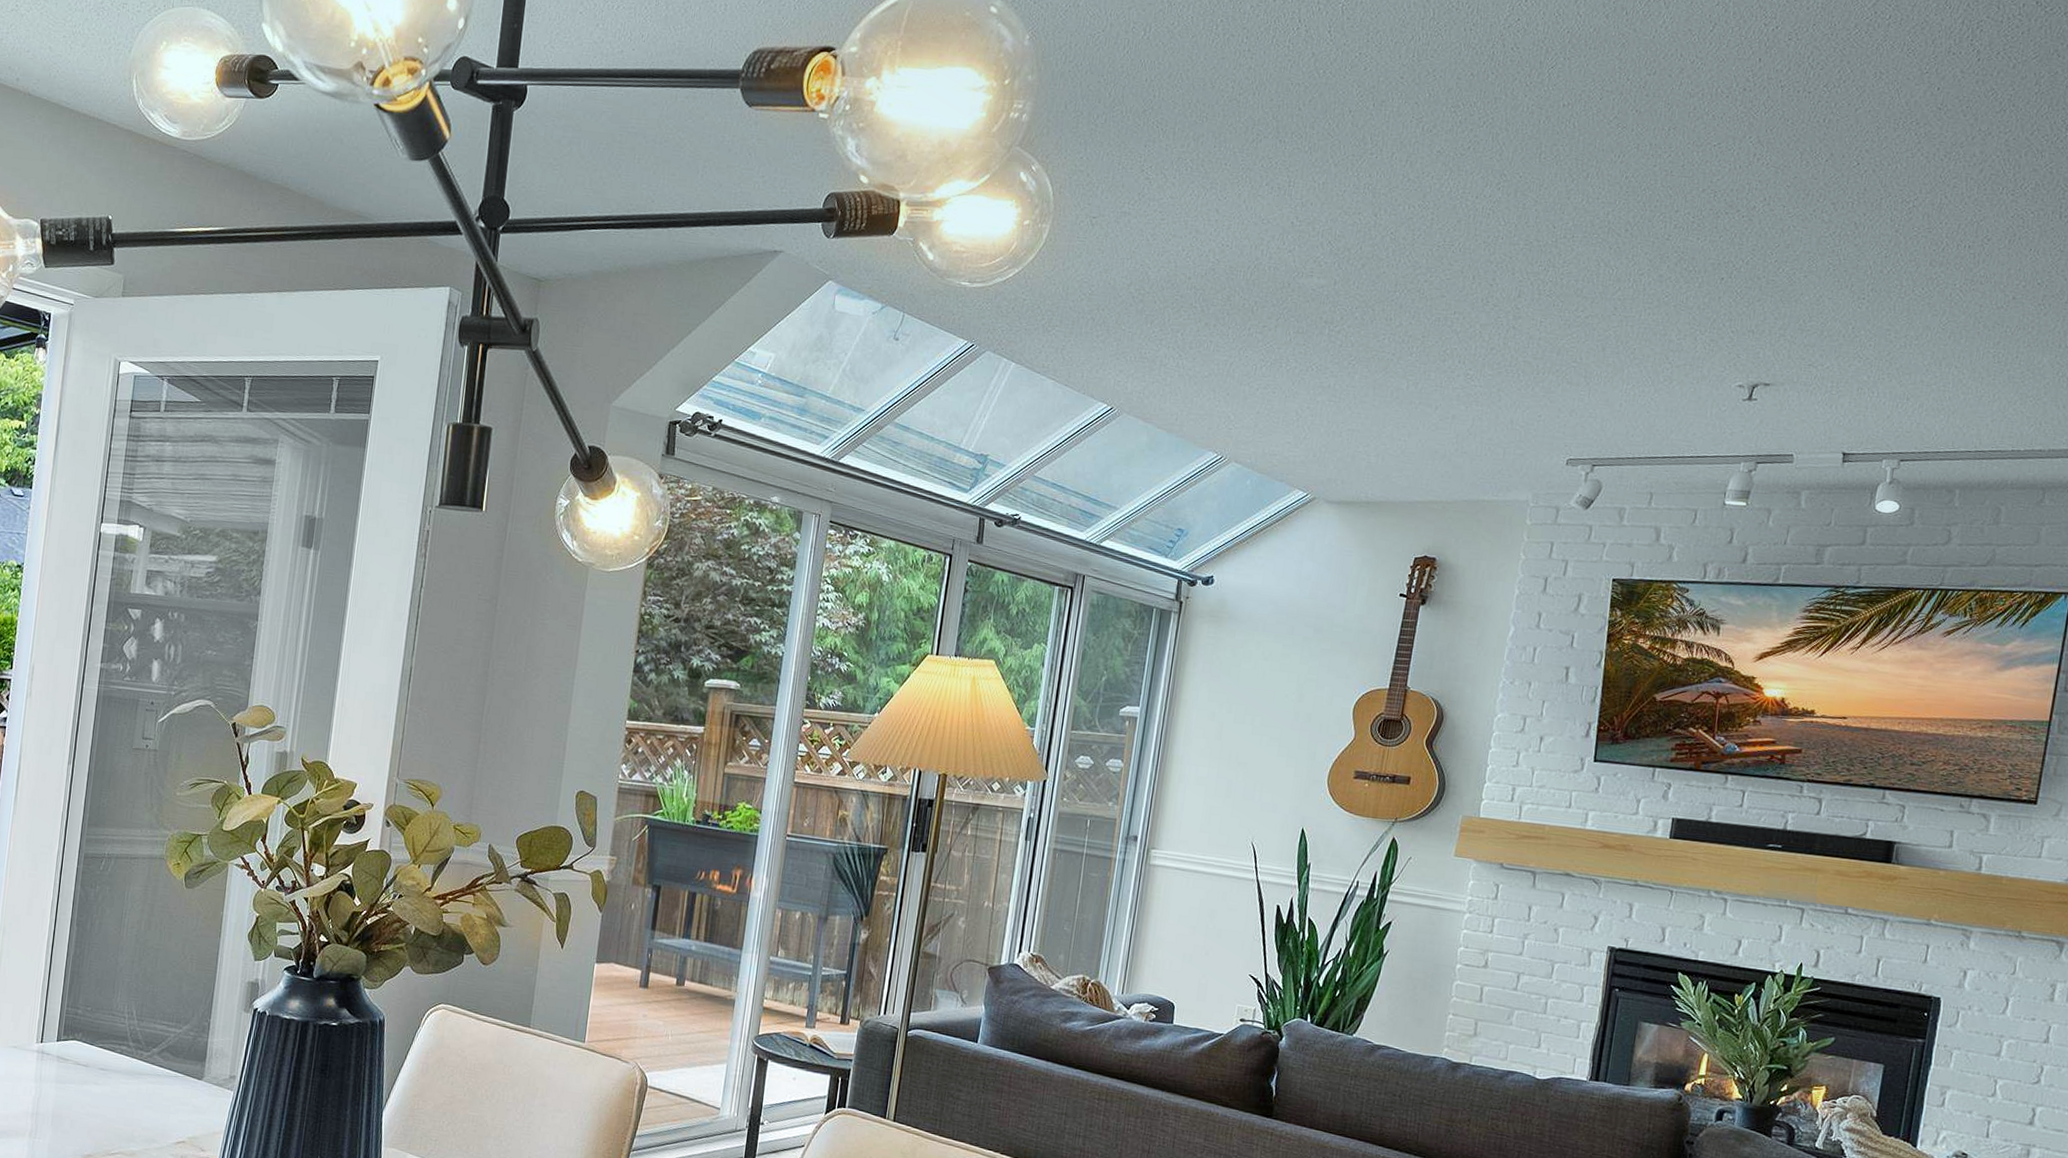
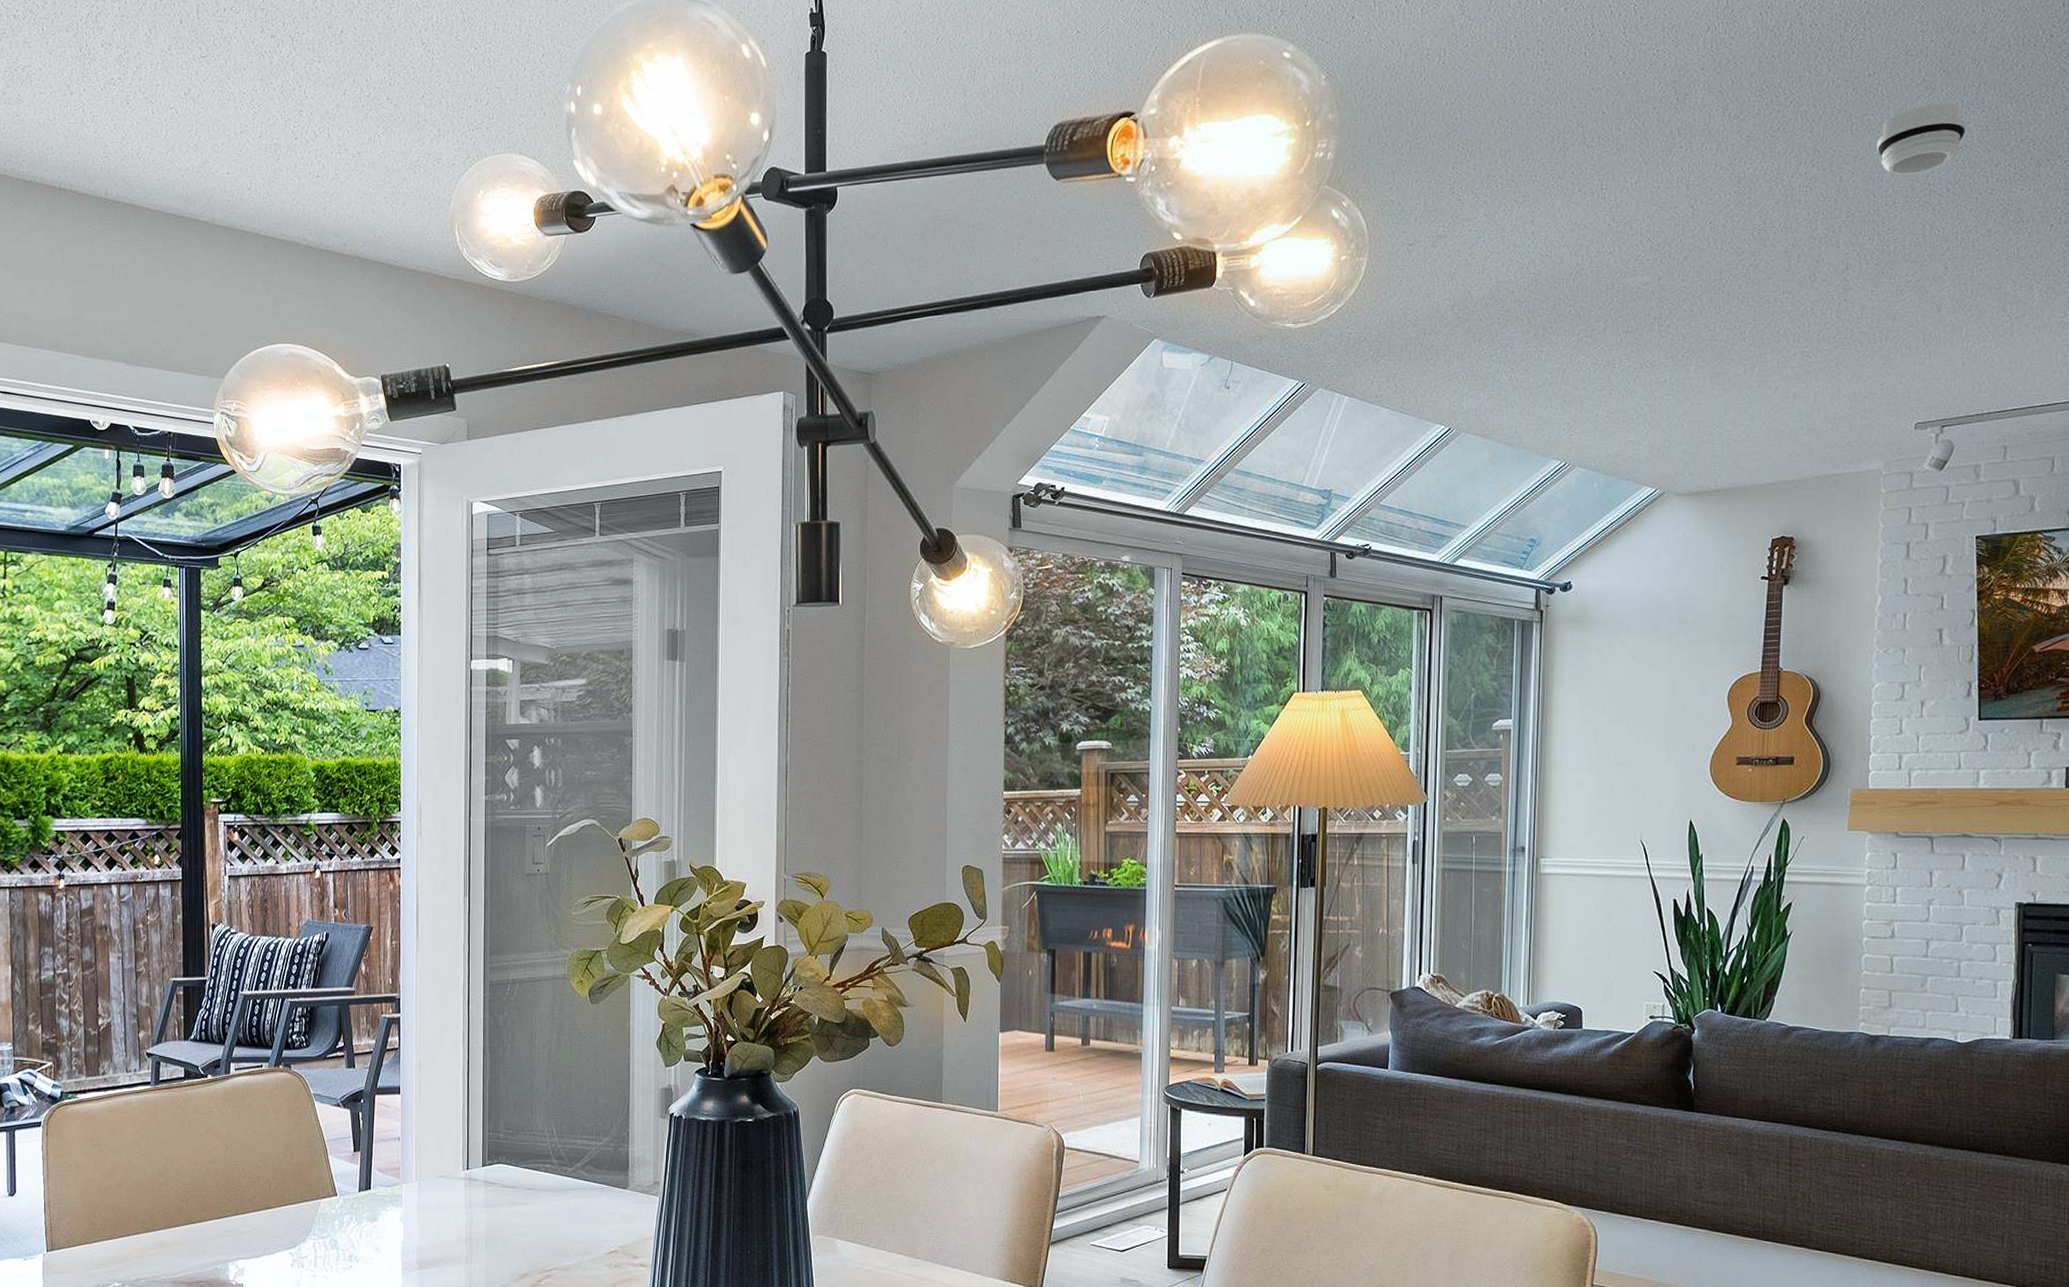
smoke detector: none [1562,142,1653,211] -> present [1876,103,1967,176]

